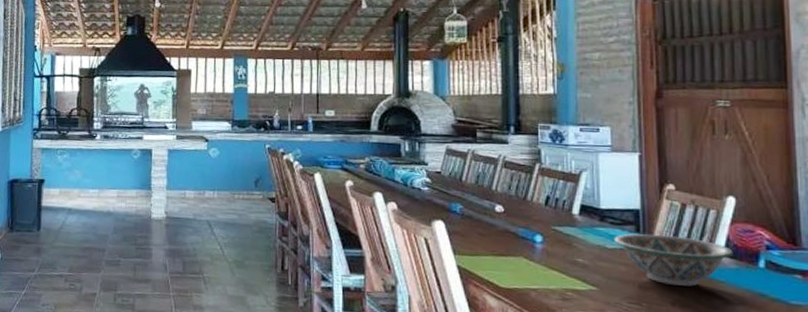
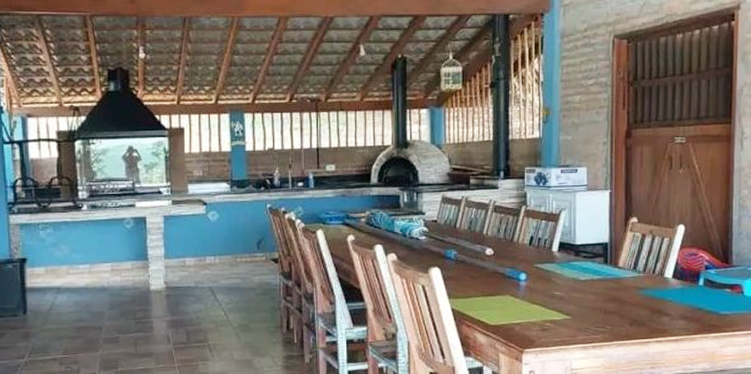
decorative bowl: present [613,233,733,287] -> none [586,264,680,308]

